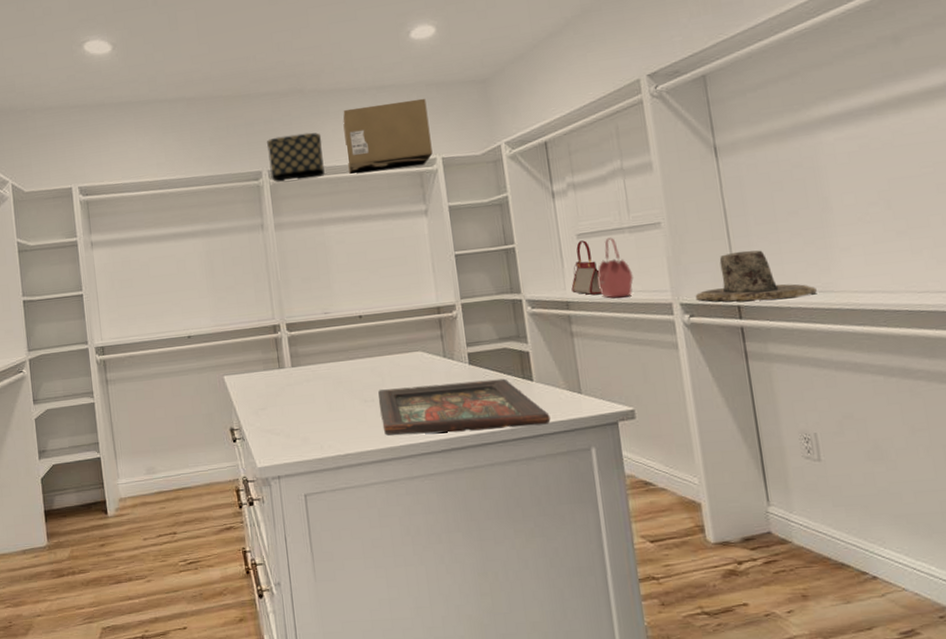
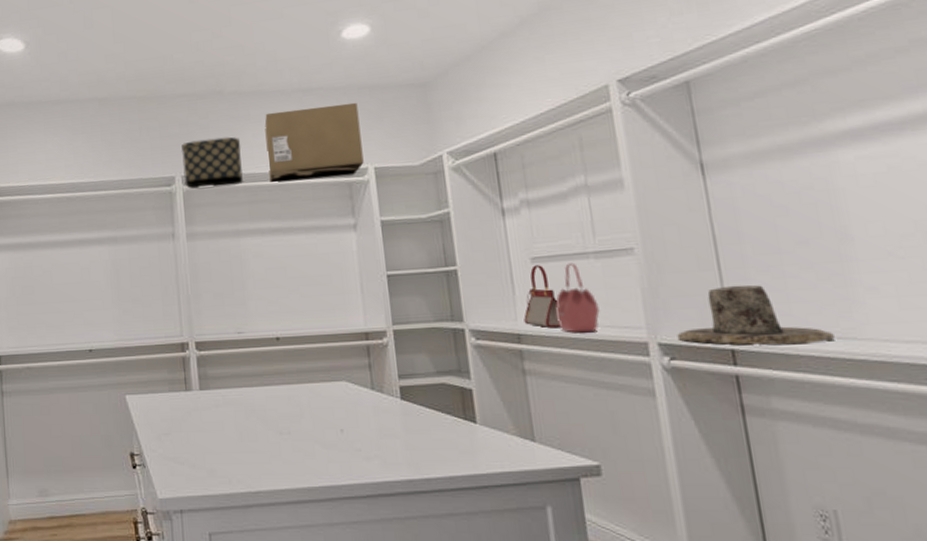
decorative tray: present [378,378,551,437] -> none [295,418,497,477]

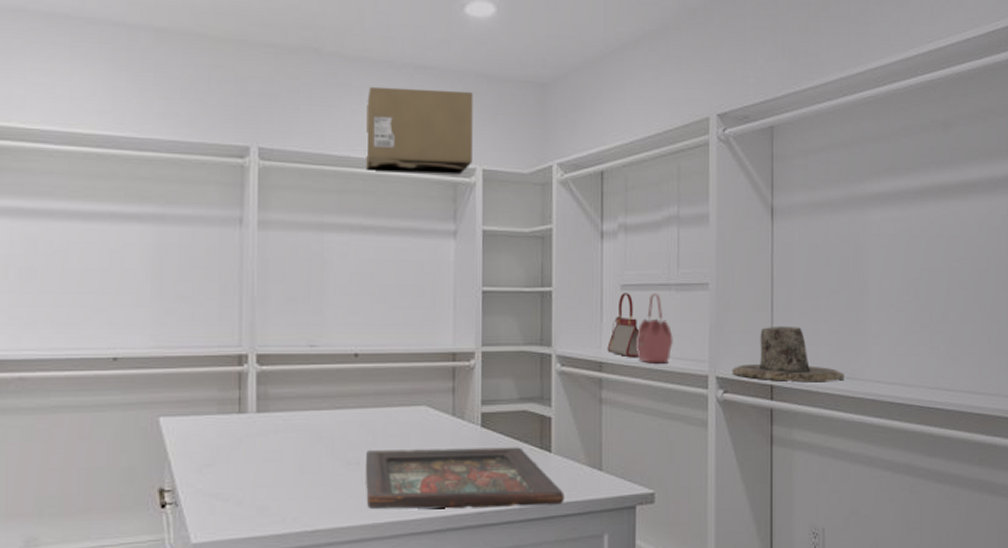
storage box: present [181,136,244,190] -> none [260,105,337,169]
decorative tray: none [295,418,497,477] -> present [366,447,565,510]

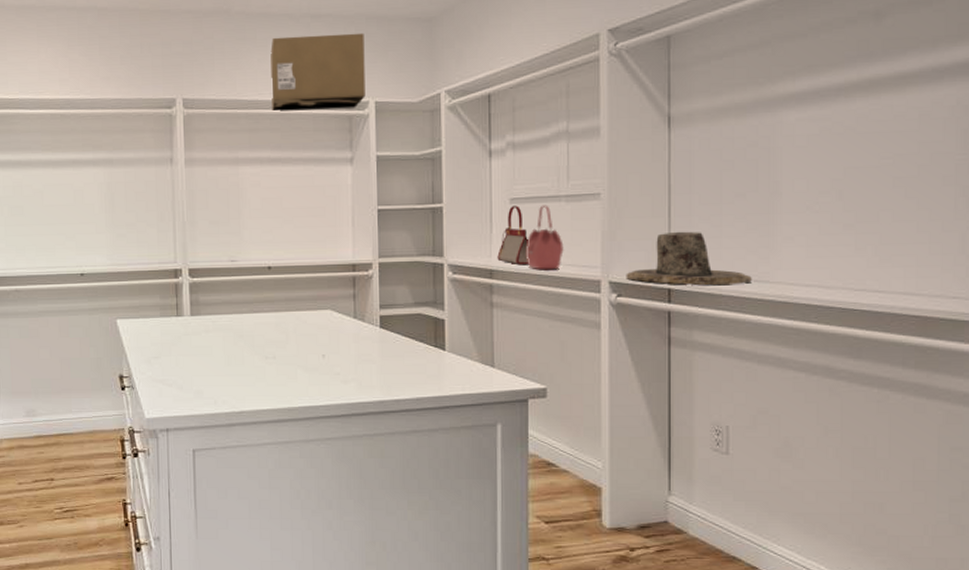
decorative tray: present [366,447,565,510] -> none [281,345,459,398]

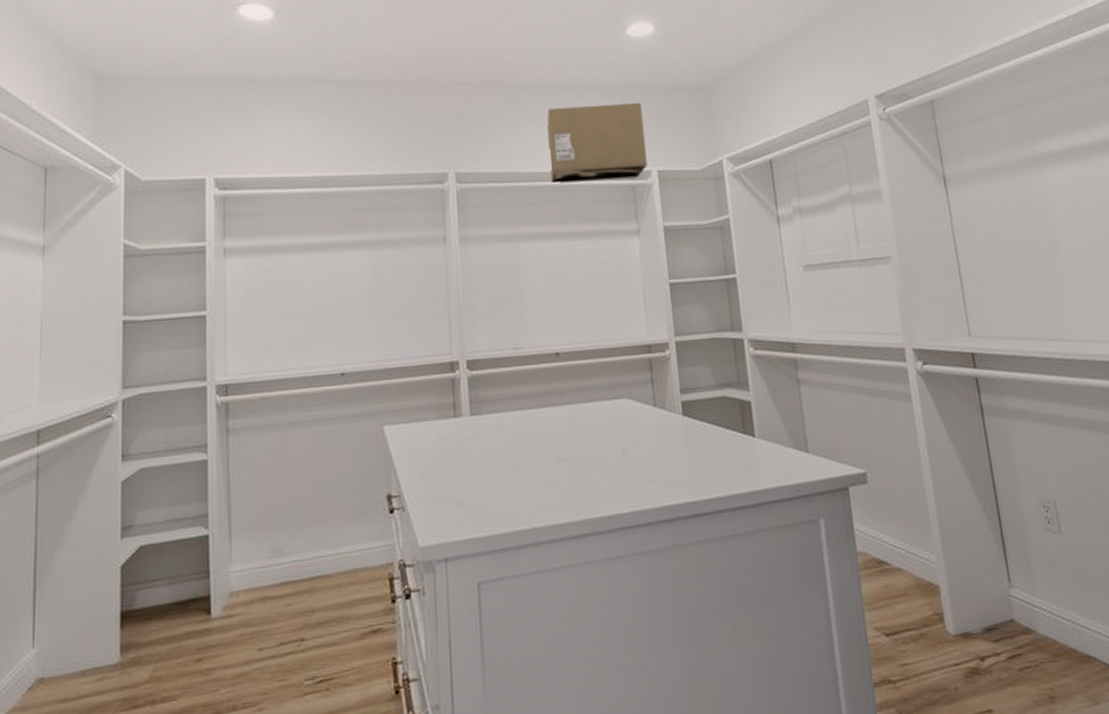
handbag: present [497,206,530,265] -> none [797,273,831,337]
handbag: present [525,205,564,270] -> none [825,270,864,340]
hat: present [626,231,752,286] -> none [928,291,1050,349]

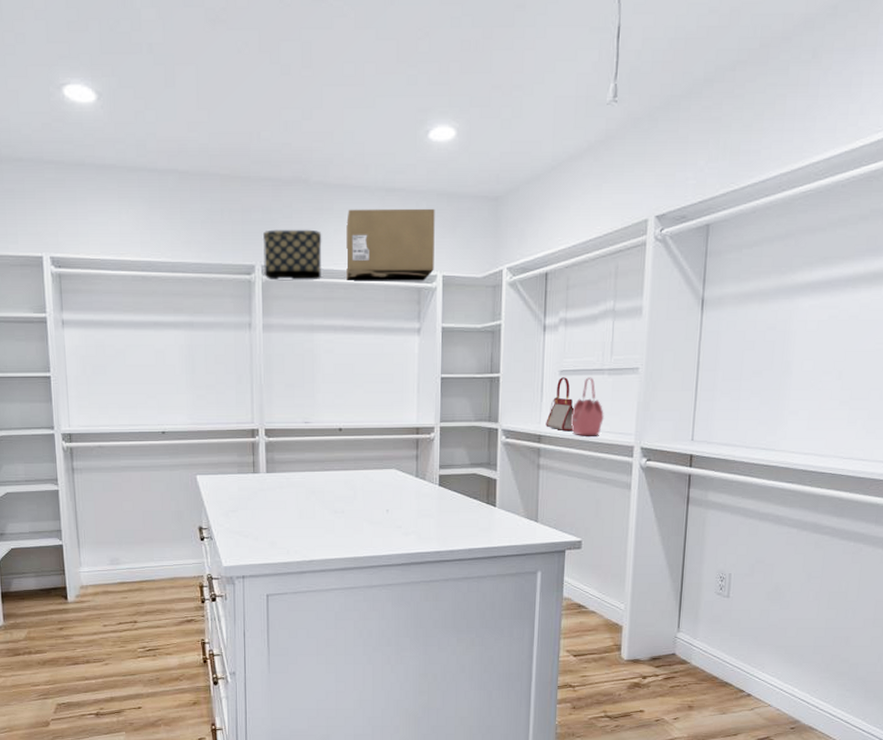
storage box: none [455,131,524,188] -> present [262,229,322,281]
handbag: none [797,273,831,337] -> present [545,377,574,432]
handbag: none [825,270,864,340] -> present [570,377,604,436]

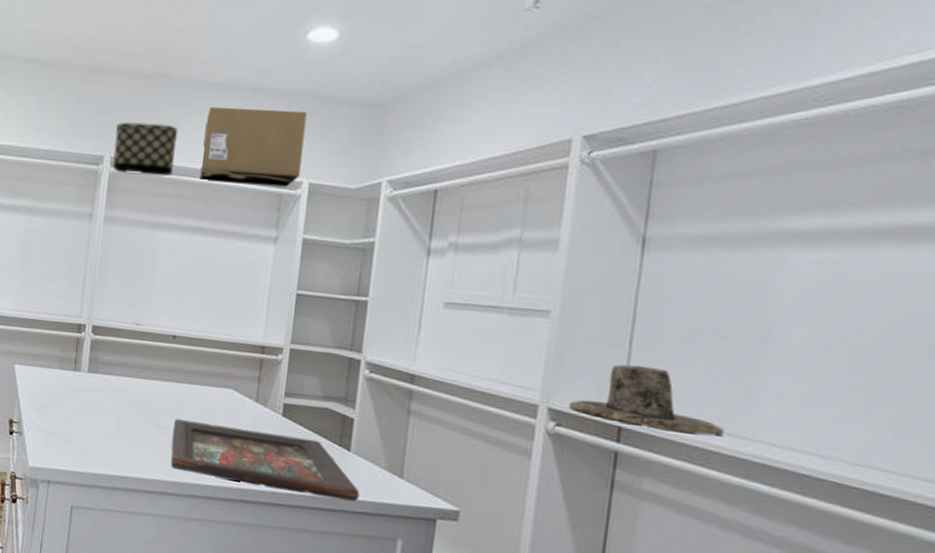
decorative tray: none [349,502,506,549] -> present [170,419,360,502]
handbag: present [545,377,574,432] -> none [421,310,460,376]
handbag: present [570,377,604,436] -> none [454,314,500,386]
hat: none [655,404,761,453] -> present [568,364,724,436]

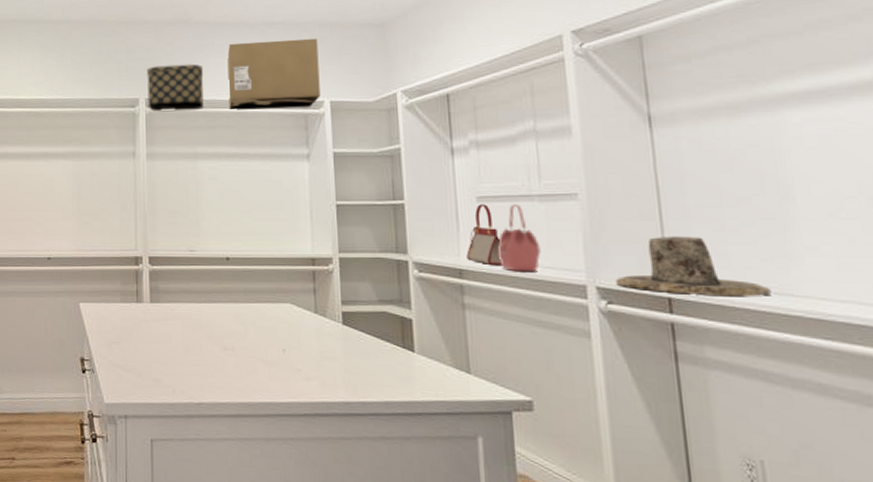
decorative tray: present [170,419,360,502] -> none [240,339,432,403]
handbag: none [421,310,460,376] -> present [466,204,503,266]
handbag: none [454,314,500,386] -> present [497,204,541,272]

